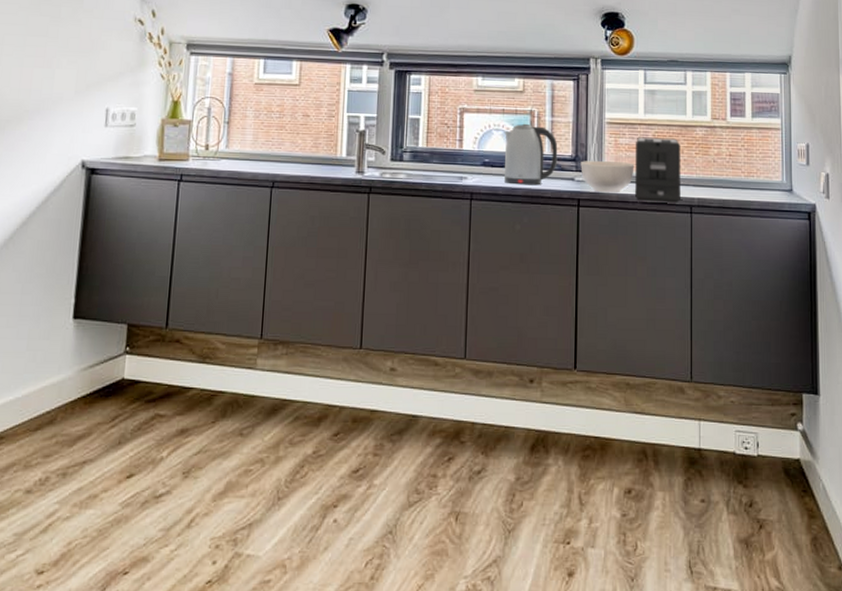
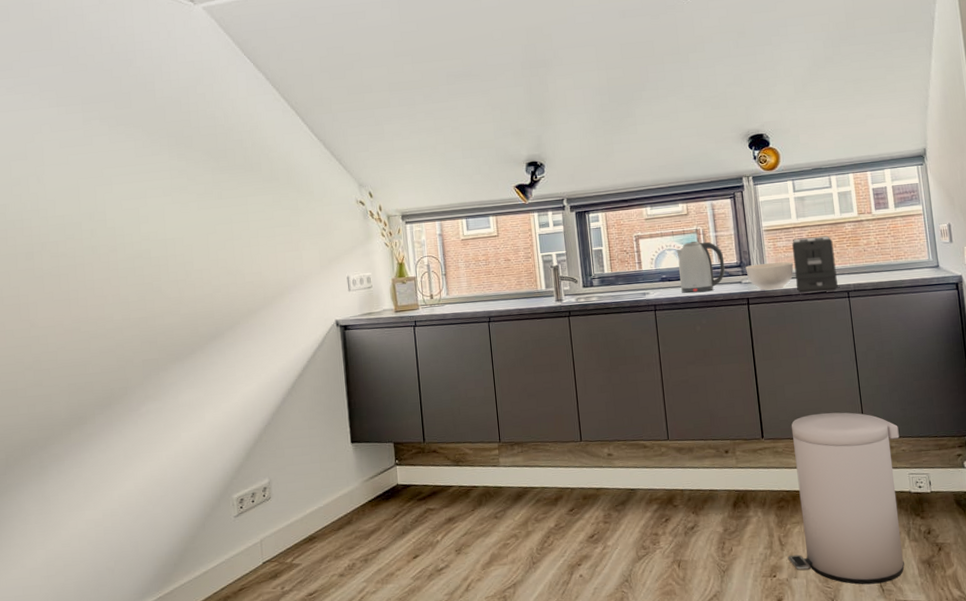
pedal bin: none [586,346,729,564] -> present [788,412,905,585]

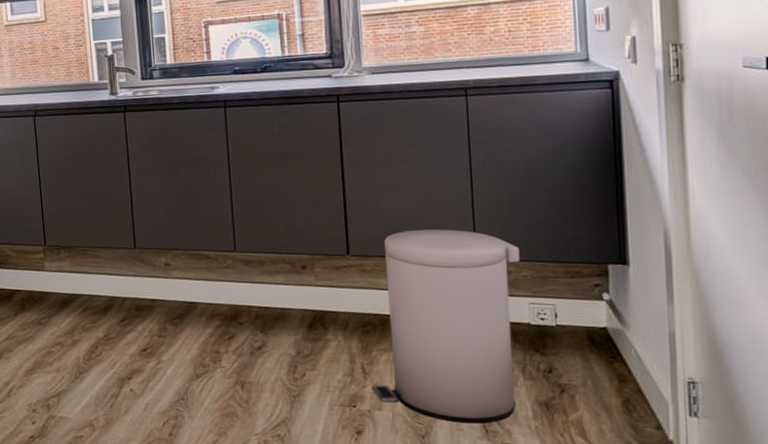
kettle: present [676,241,725,293] -> none [253,27,312,88]
bowl: present [745,262,794,291] -> none [337,52,398,86]
toaster: present [791,235,838,293] -> none [396,21,453,90]

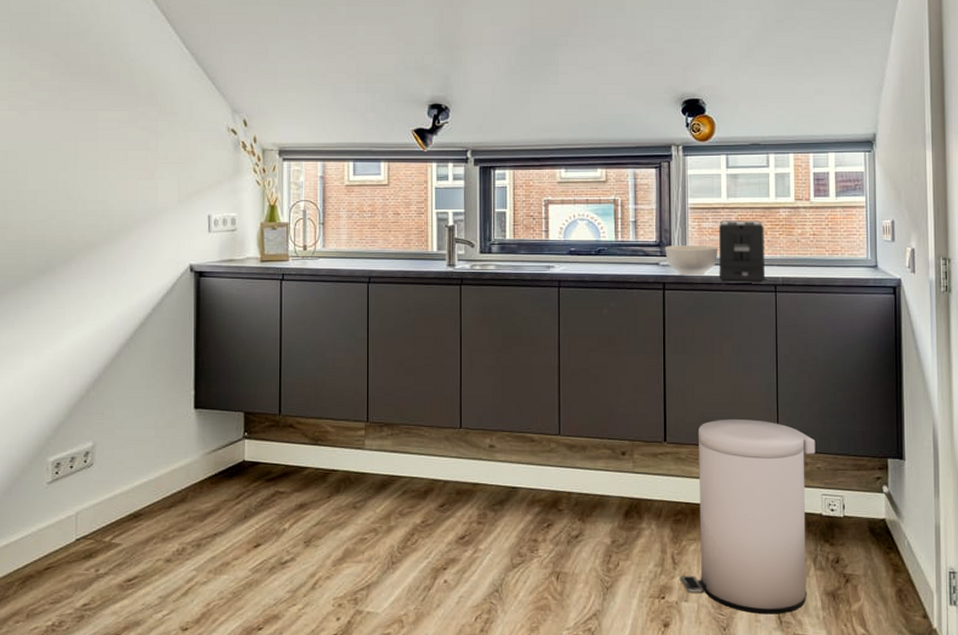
bowl: none [337,52,398,86] -> present [665,246,718,276]
toaster: none [396,21,453,90] -> present [718,220,765,283]

